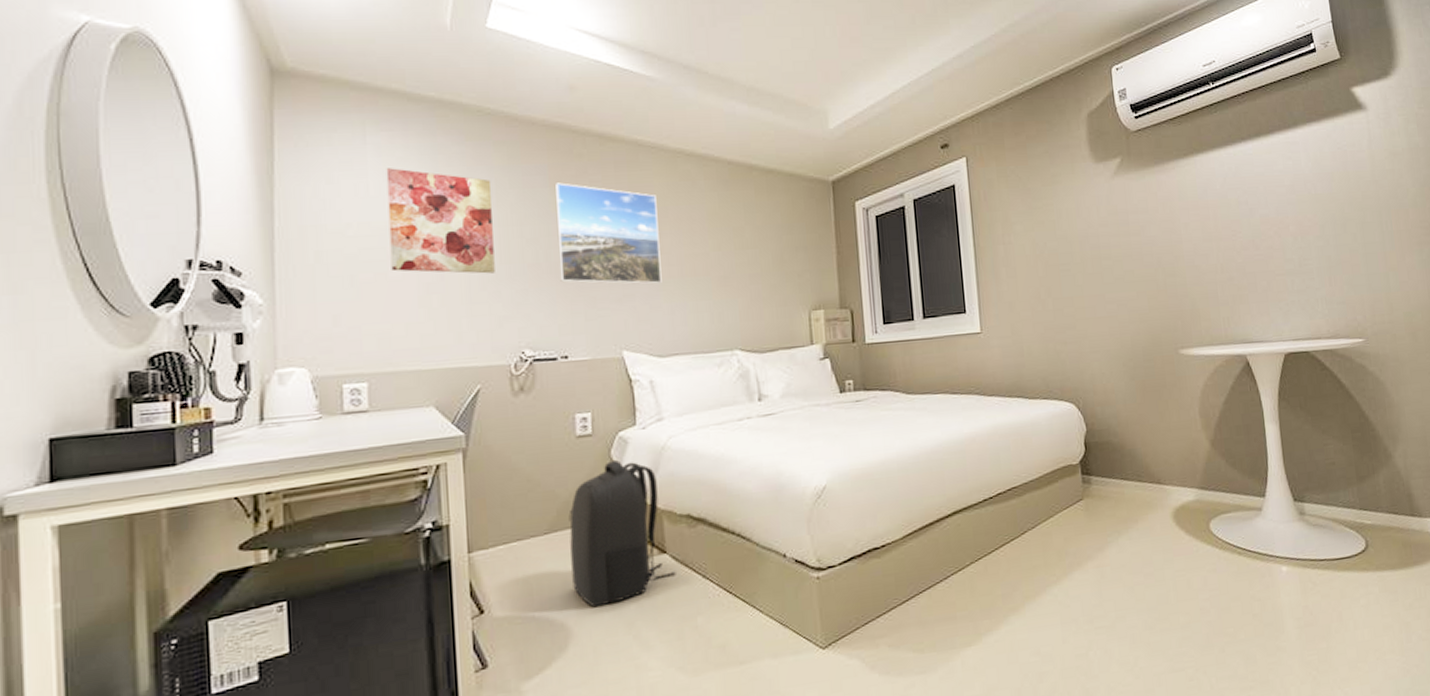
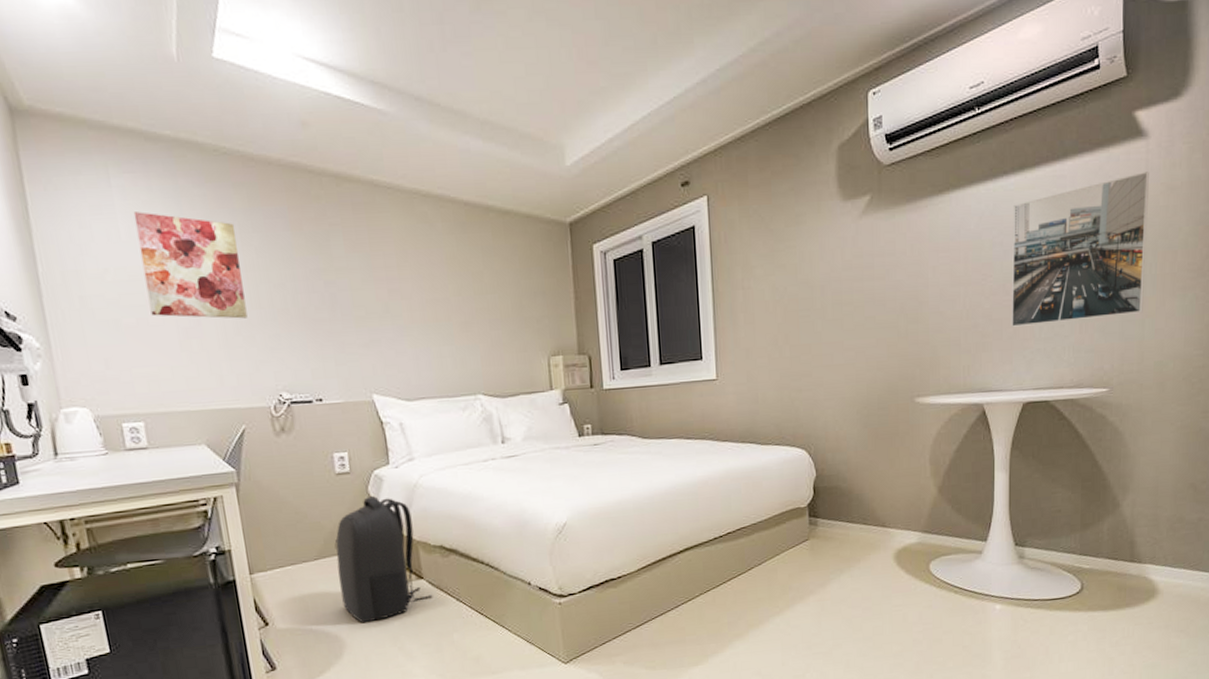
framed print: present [554,182,662,285] -> none [295,226,406,330]
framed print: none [1253,139,1386,280] -> present [1010,171,1149,327]

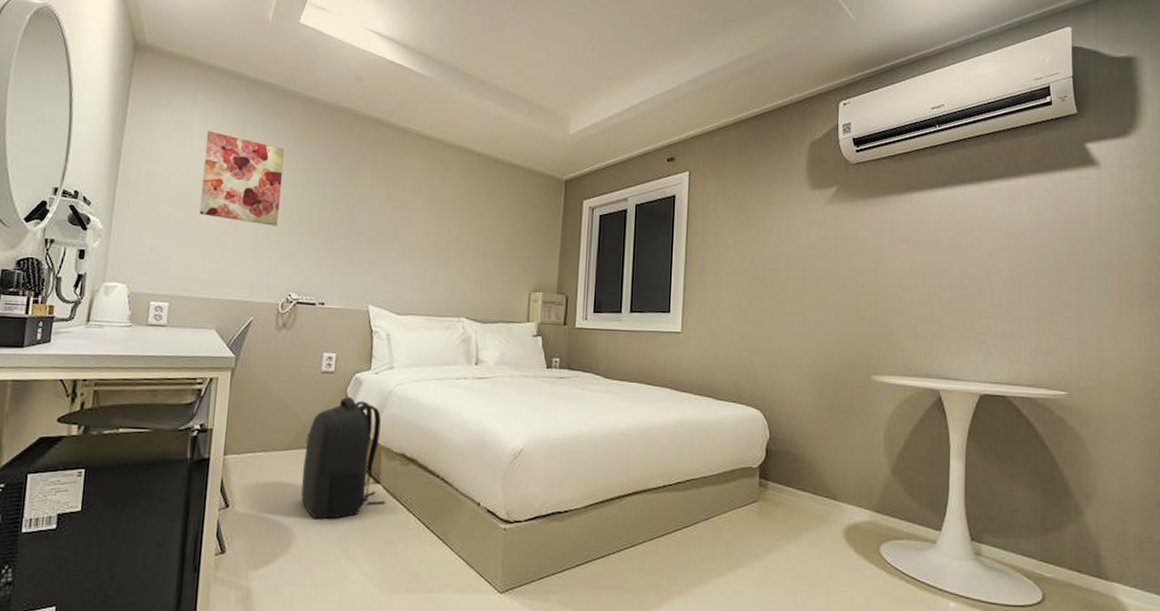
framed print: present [1010,171,1149,327] -> none [967,195,1102,324]

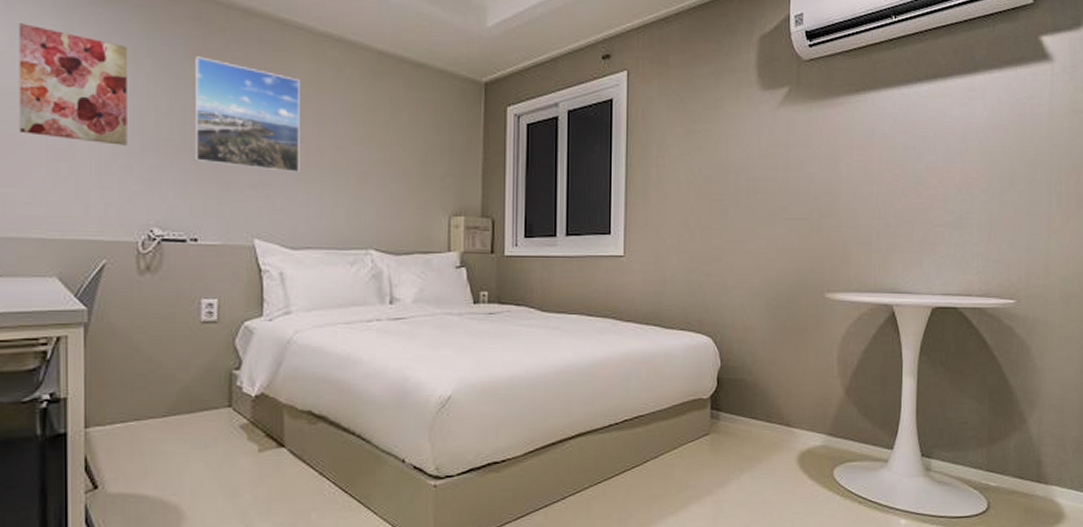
backpack: present [301,397,386,520] -> none [188,350,293,494]
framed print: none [327,157,414,252] -> present [194,56,300,174]

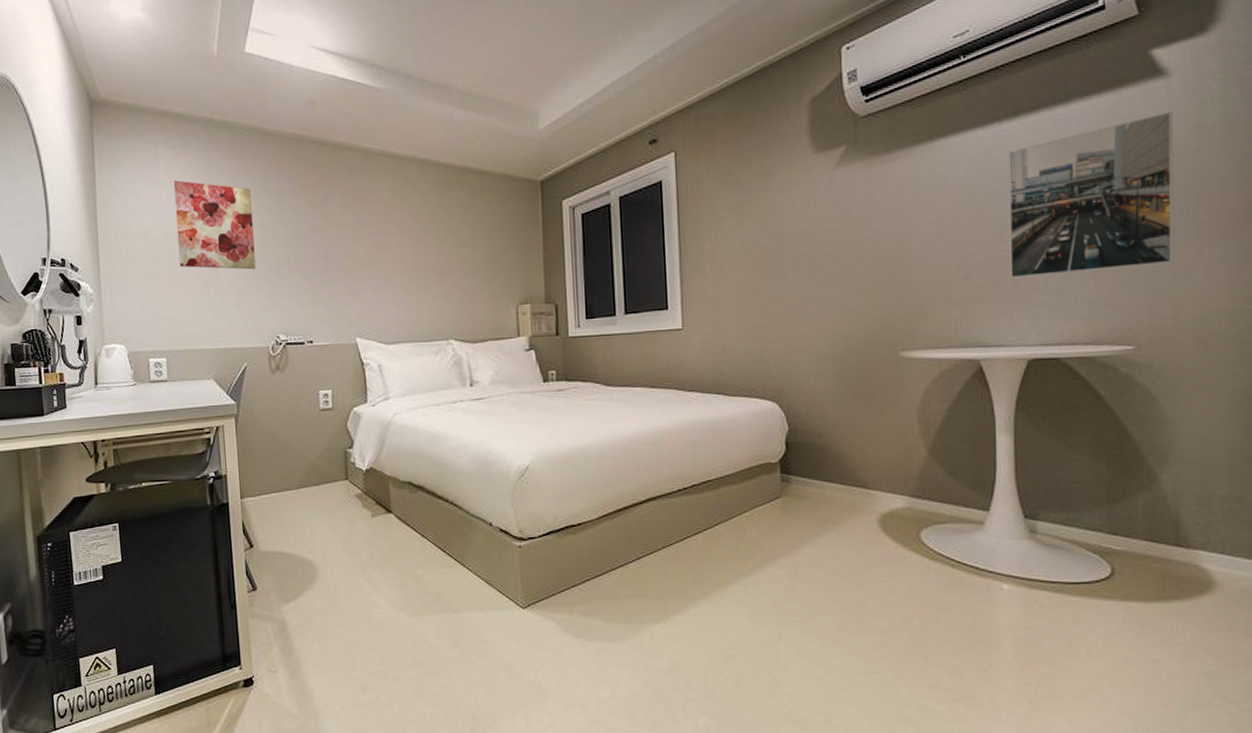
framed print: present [194,56,300,174] -> none [300,189,388,280]
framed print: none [921,93,1054,231] -> present [1007,111,1174,278]

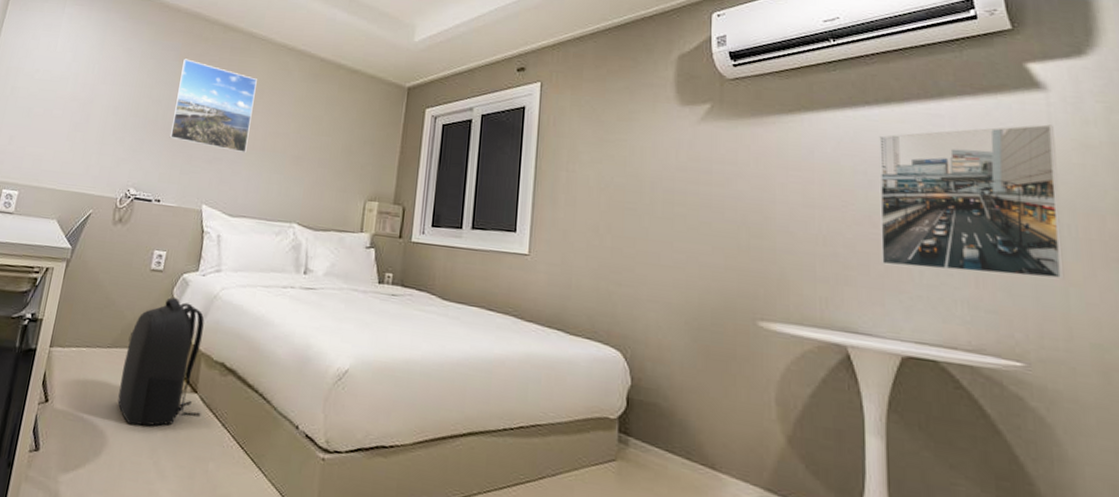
wall art: present [173,180,256,270] -> none [56,32,139,123]
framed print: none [300,189,388,280] -> present [169,59,257,154]
backpack: none [315,432,400,552] -> present [117,297,205,426]

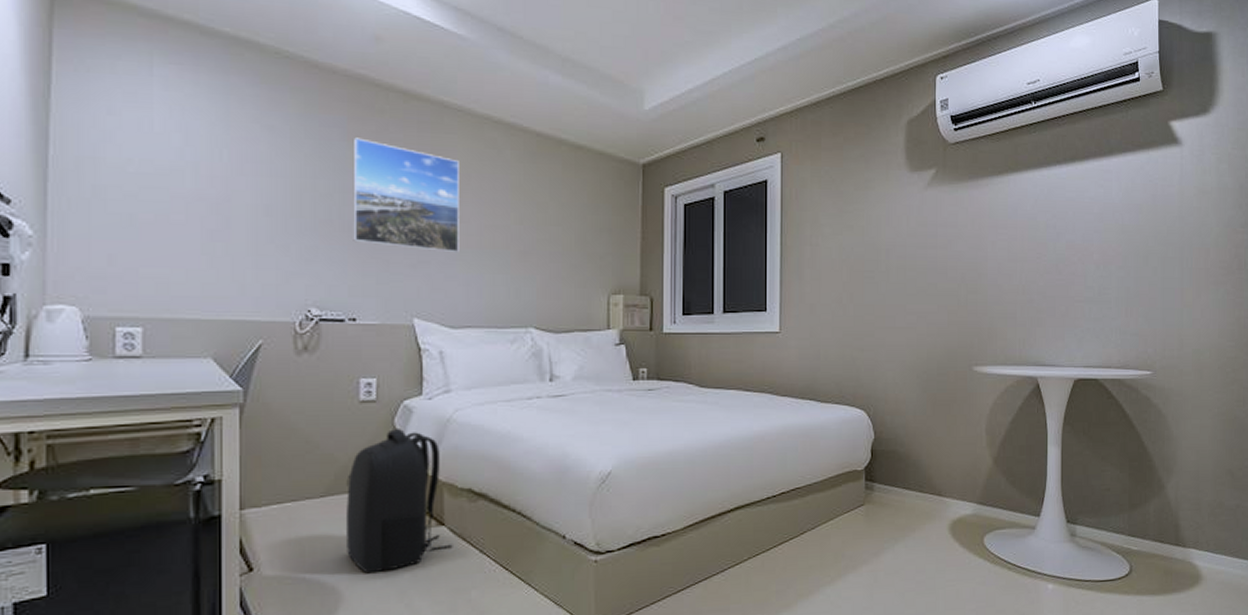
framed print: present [878,124,1065,280] -> none [1063,175,1184,306]

